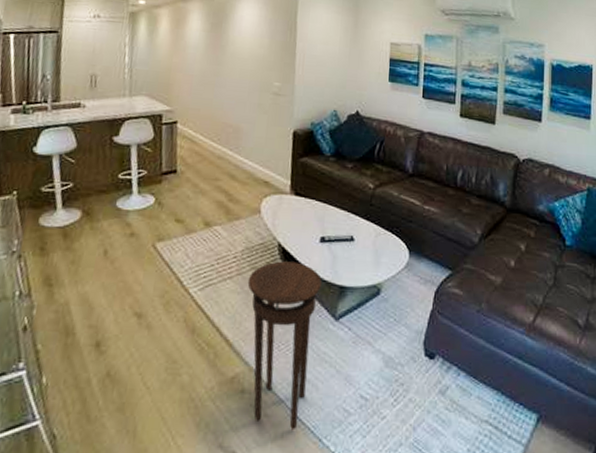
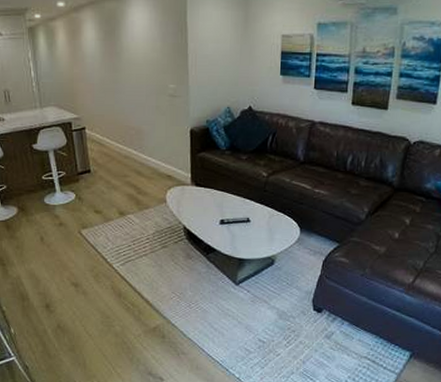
stool: present [247,261,322,431] -> none [160,240,223,364]

